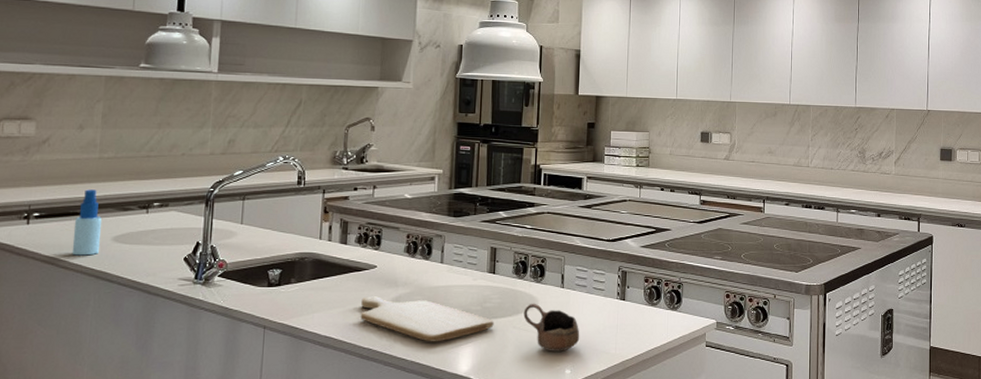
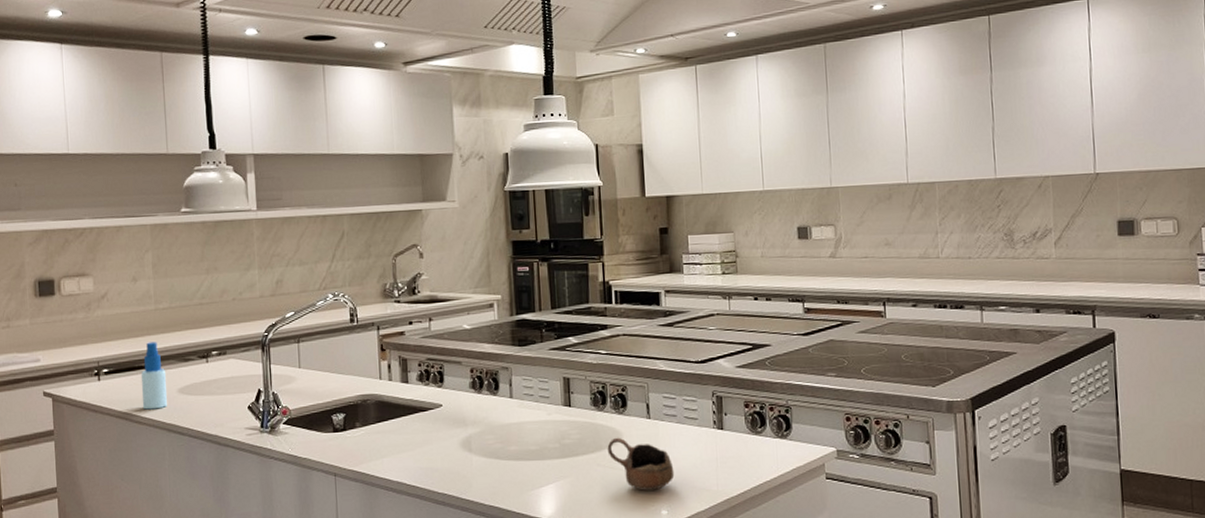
chopping board: present [360,296,494,342] -> none [430,437,576,485]

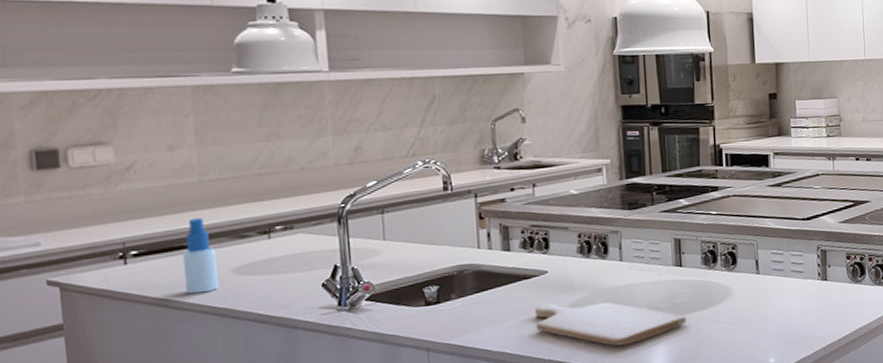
chopping board: none [430,437,576,485] -> present [535,302,687,346]
cup: present [607,437,675,491] -> none [718,293,782,342]

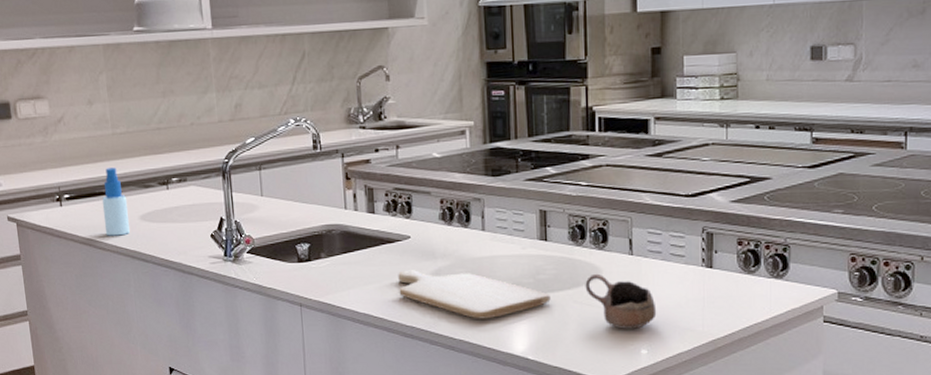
cup: none [718,293,782,342] -> present [585,273,657,329]

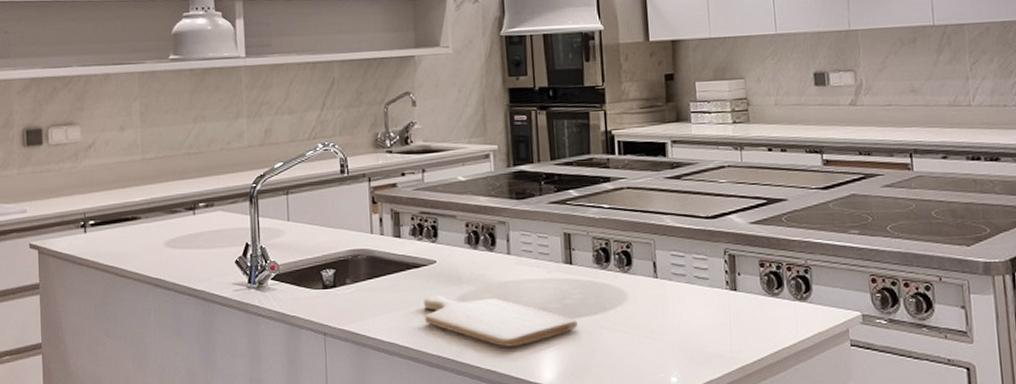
spray bottle: present [102,167,130,236] -> none [127,193,153,263]
cup: present [585,273,657,329] -> none [611,297,685,356]

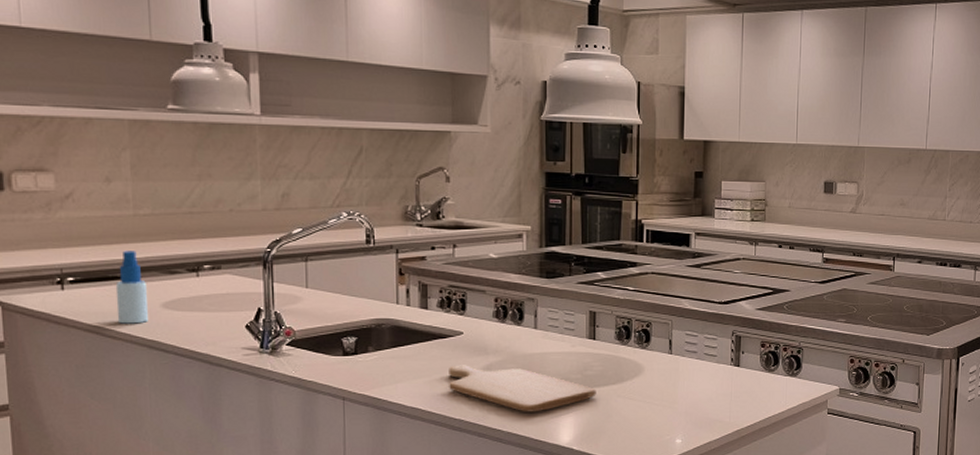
spray bottle: none [127,193,153,263] -> present [115,251,148,324]

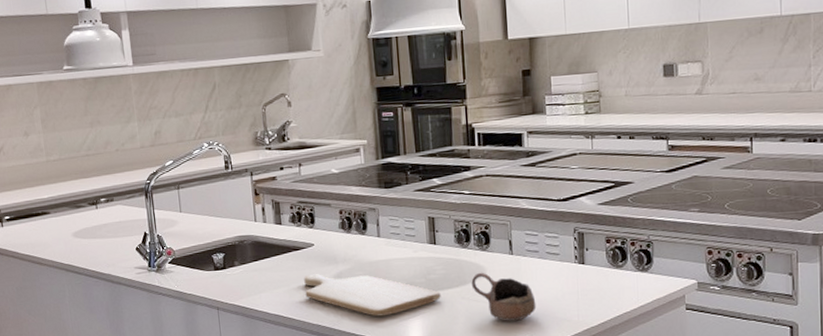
spray bottle: present [115,251,148,324] -> none [38,191,64,252]
cup: none [628,370,691,421] -> present [471,272,537,321]

